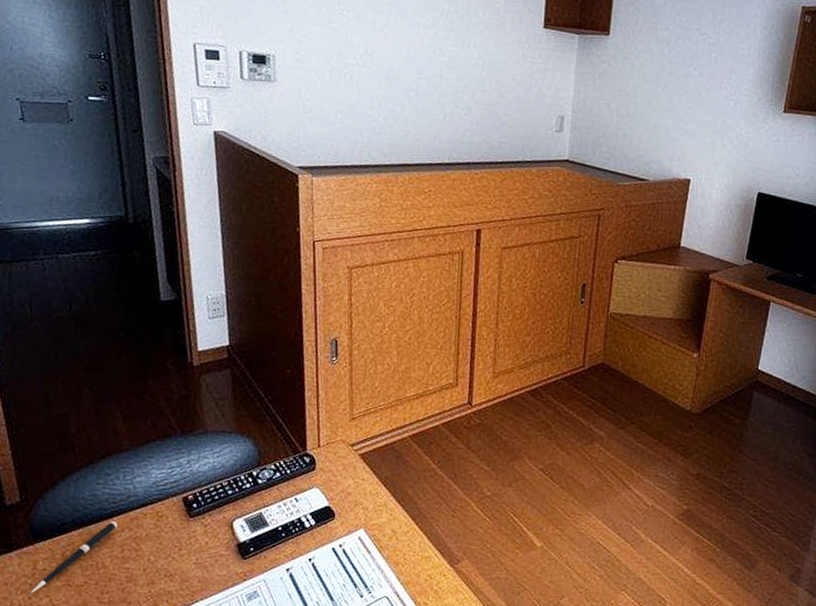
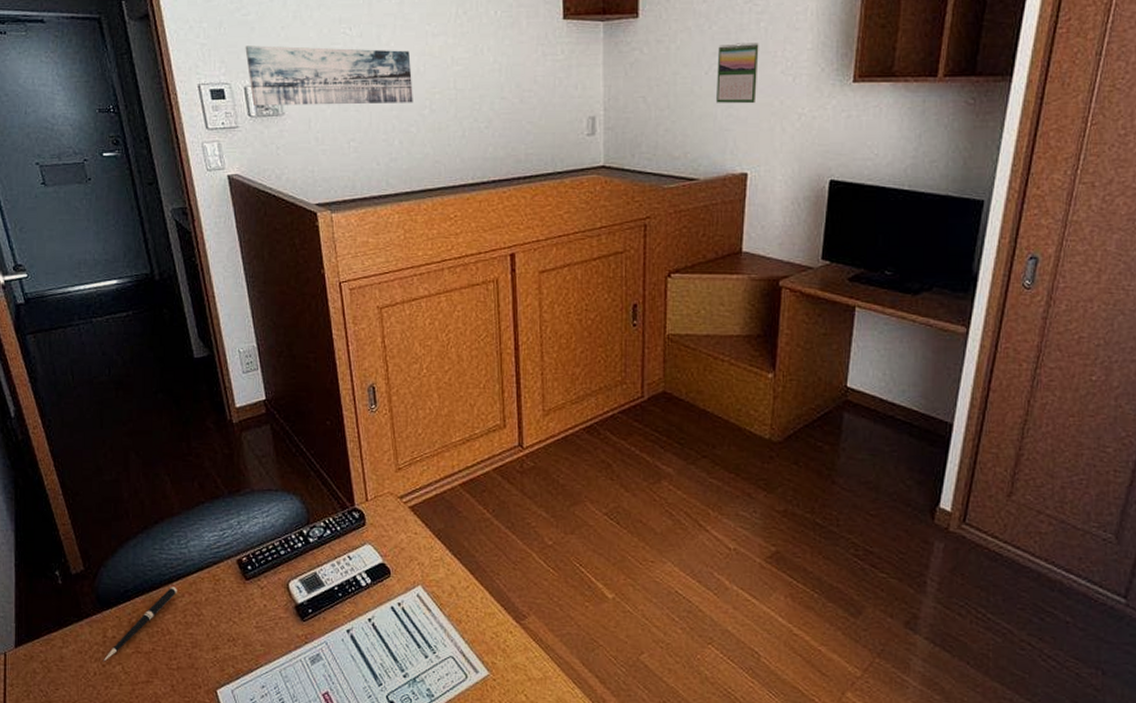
wall art: none [244,13,402,85] -> present [245,45,413,106]
calendar: none [669,67,709,121] -> present [716,43,759,104]

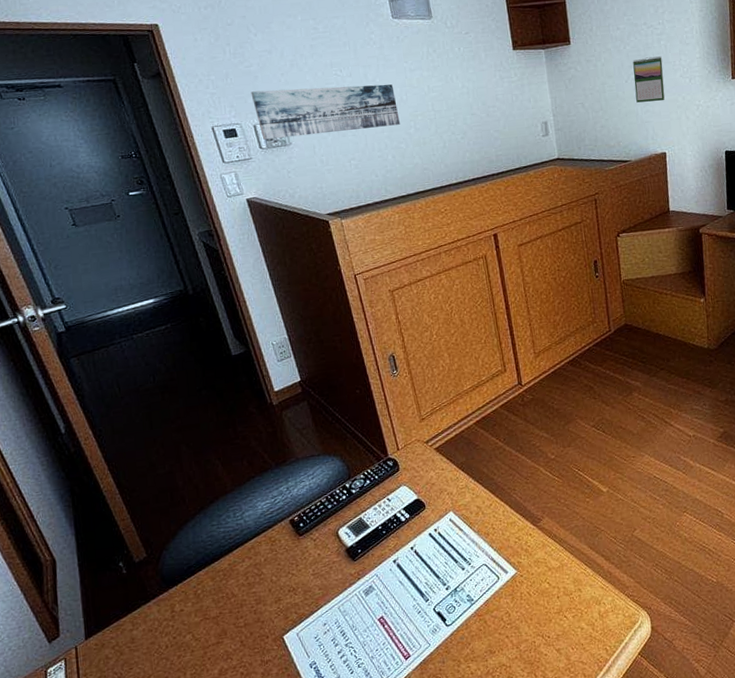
pen: present [104,586,177,662] -> none [174,554,238,634]

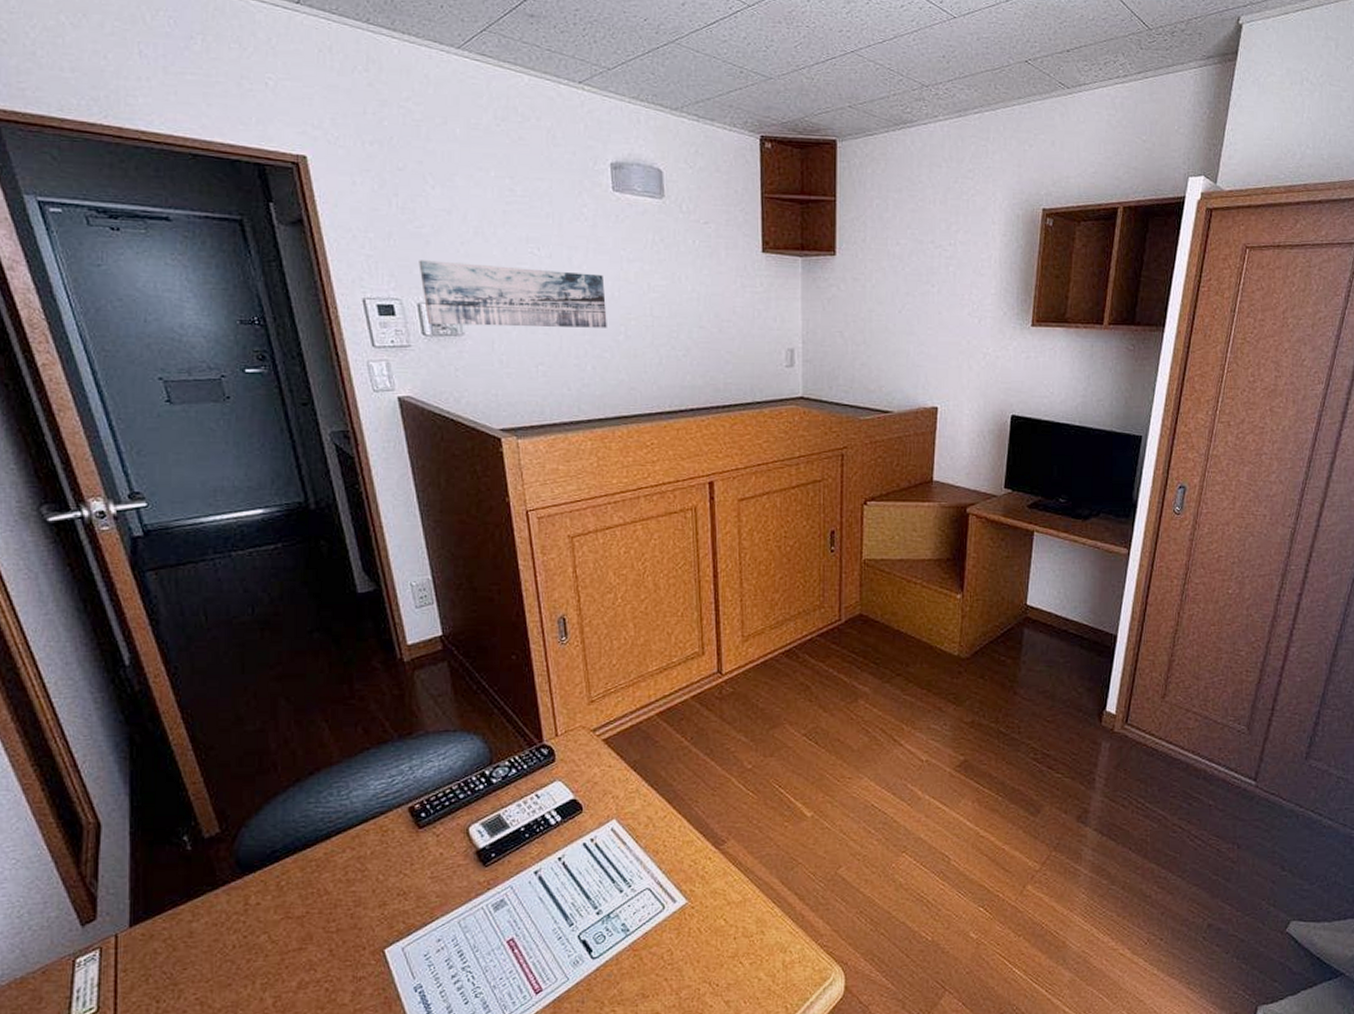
calendar: present [633,56,665,103] -> none [909,285,948,343]

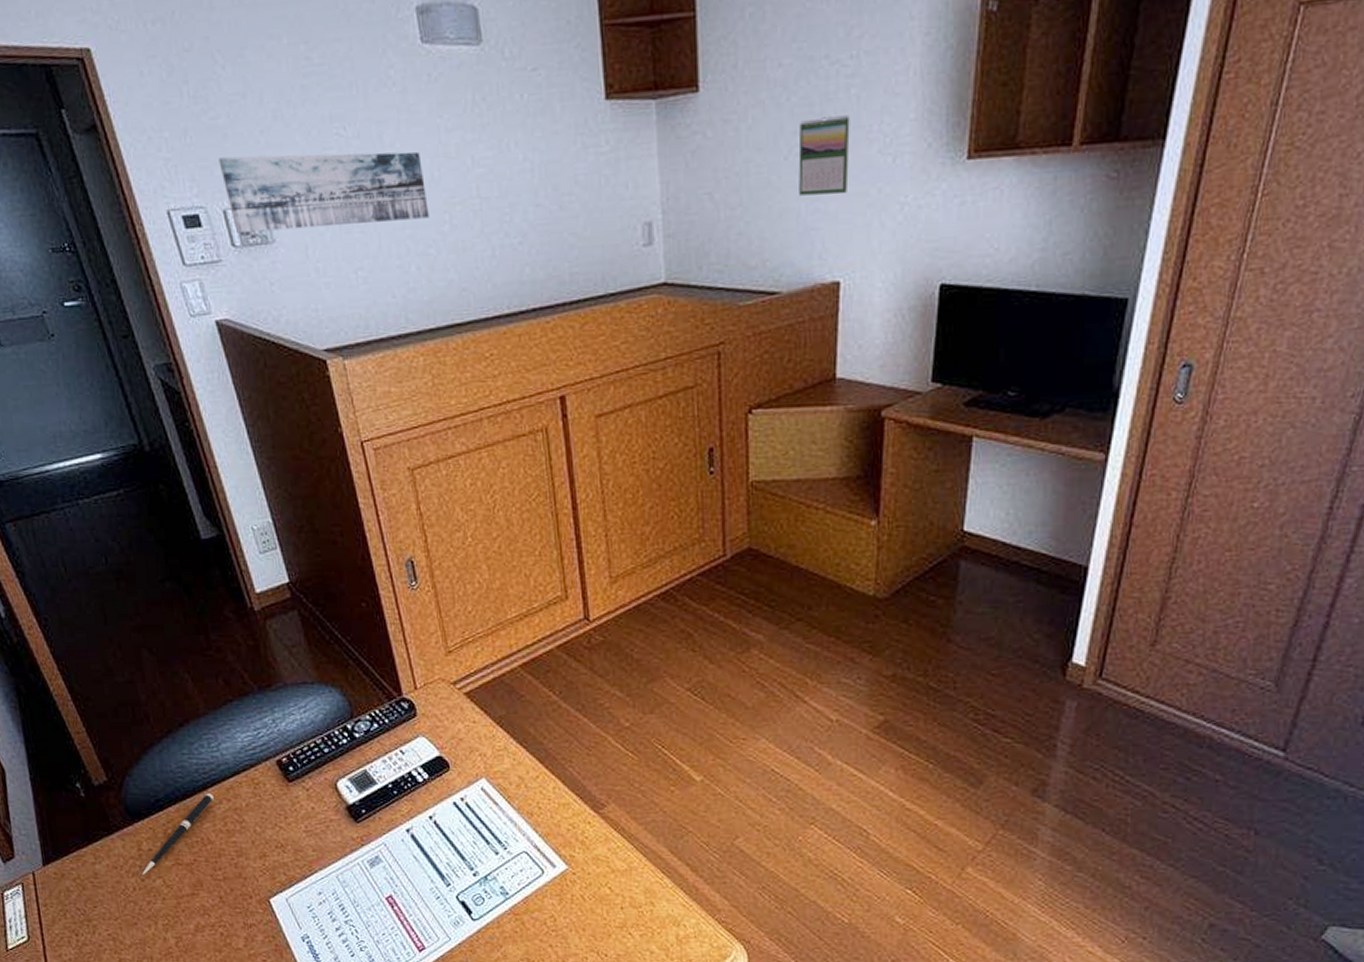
pen: none [245,842,337,932] -> present [142,793,214,876]
calendar: none [909,285,948,343] -> present [798,115,850,196]

